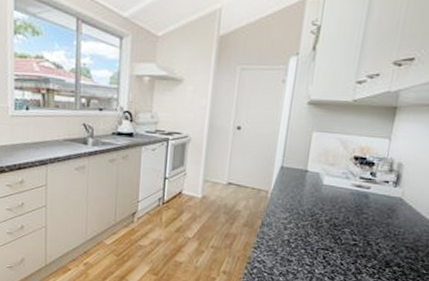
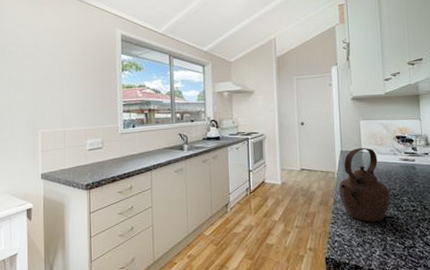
teapot: none [269,165,330,252] -> present [339,147,390,222]

